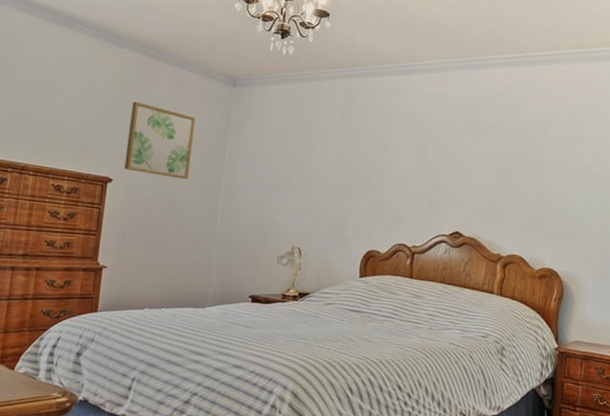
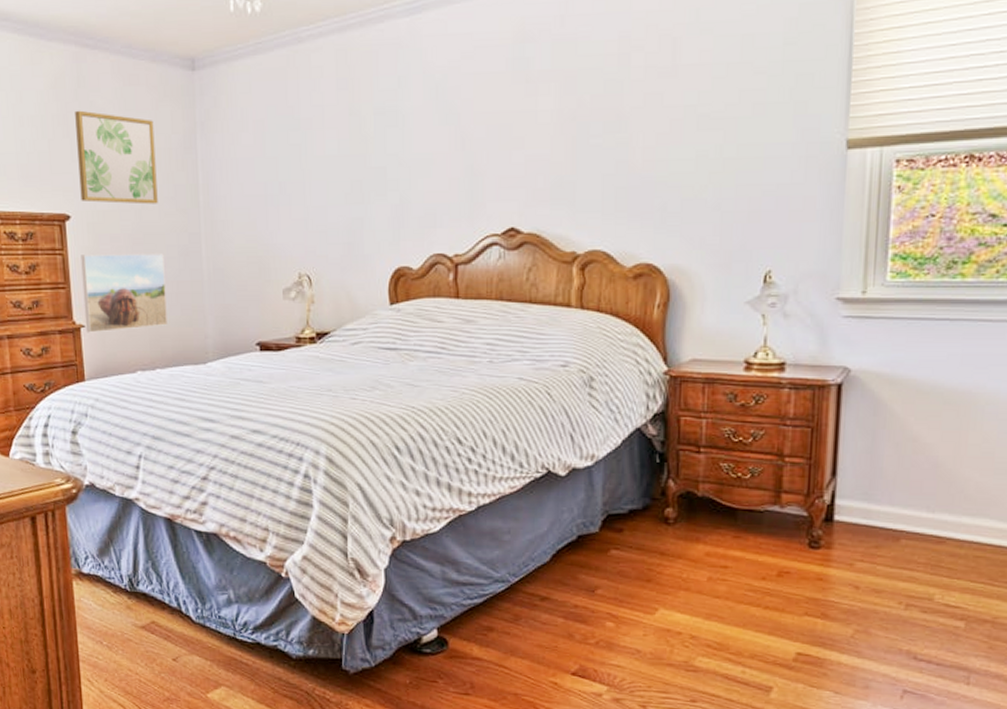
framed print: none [107,210,185,274] -> present [80,254,168,333]

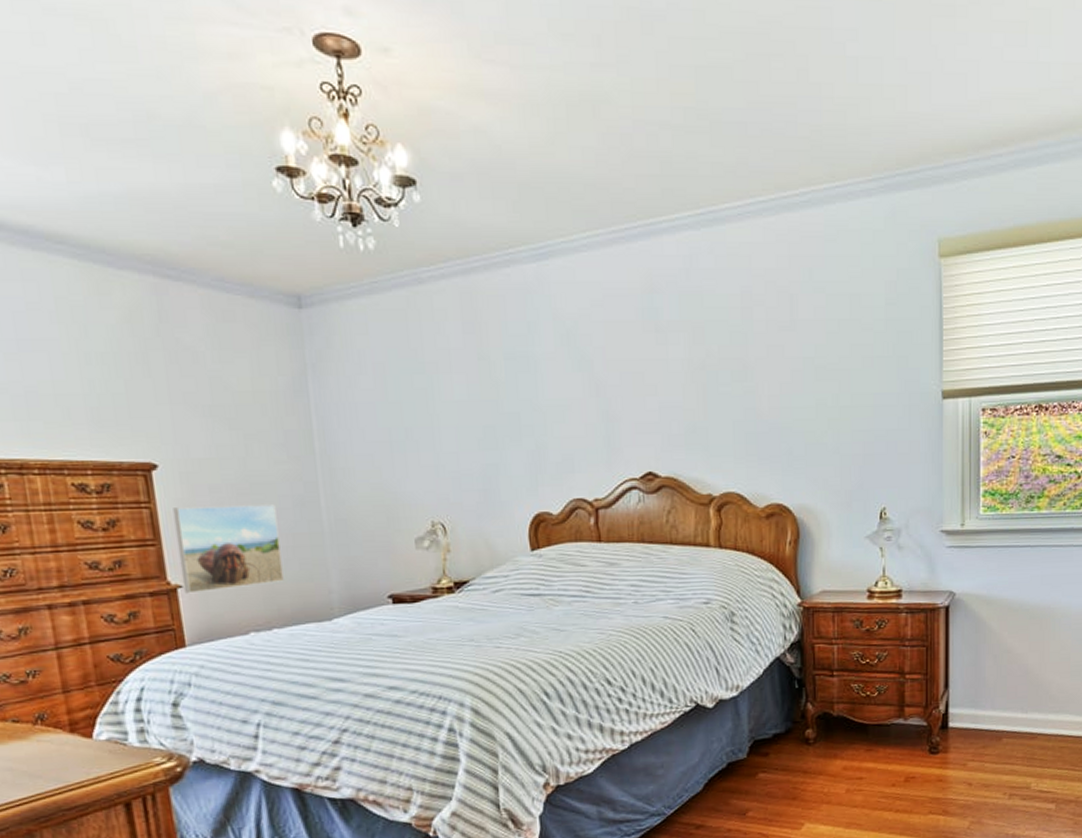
wall art: present [75,110,158,205] -> none [157,348,266,452]

